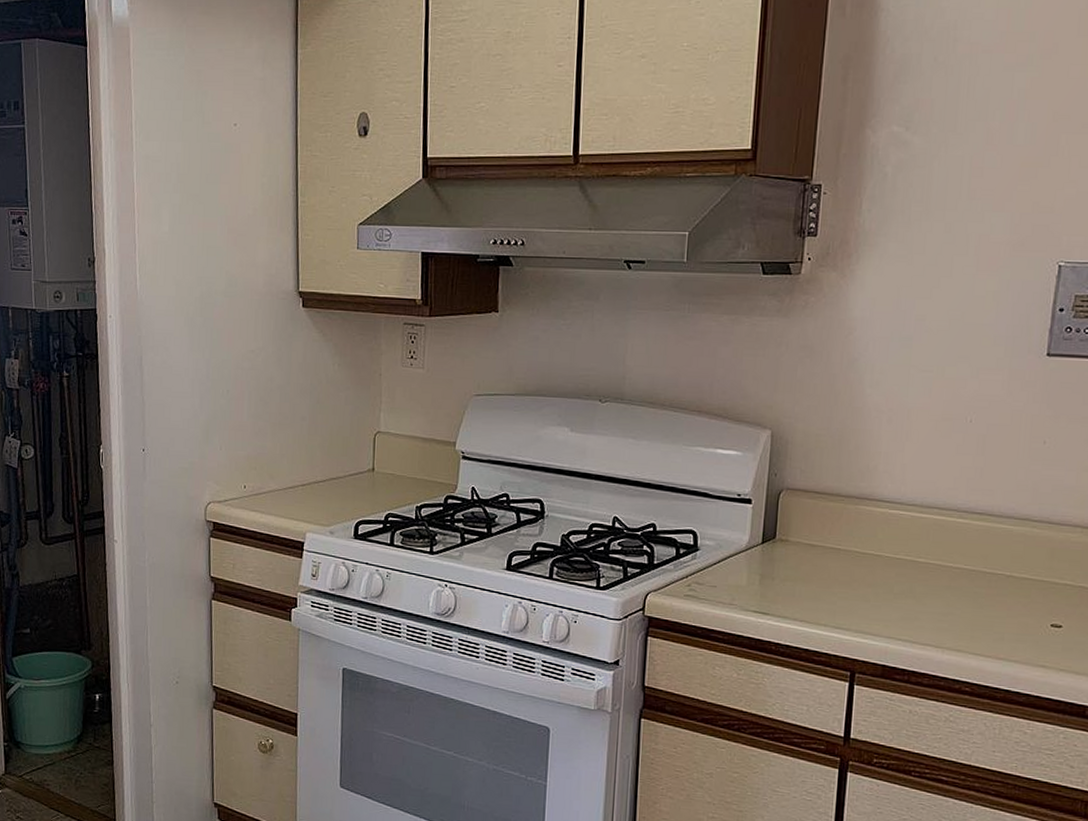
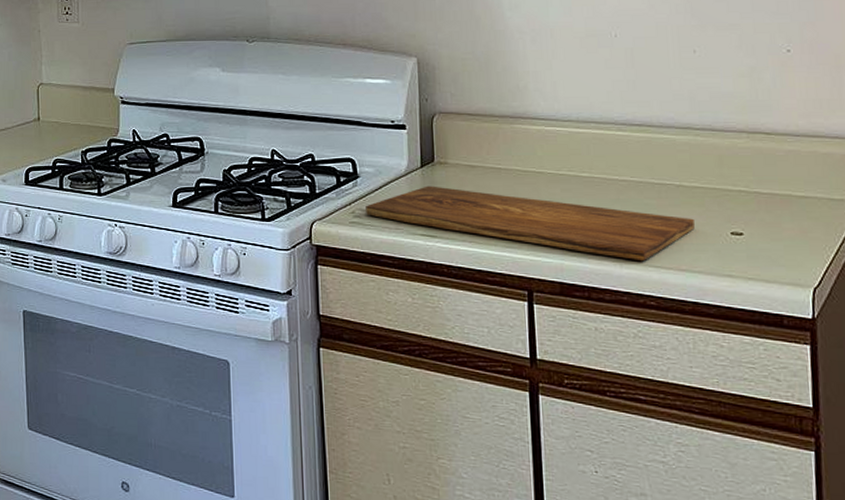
cutting board: none [702,562,1018,648] -> present [366,186,695,260]

